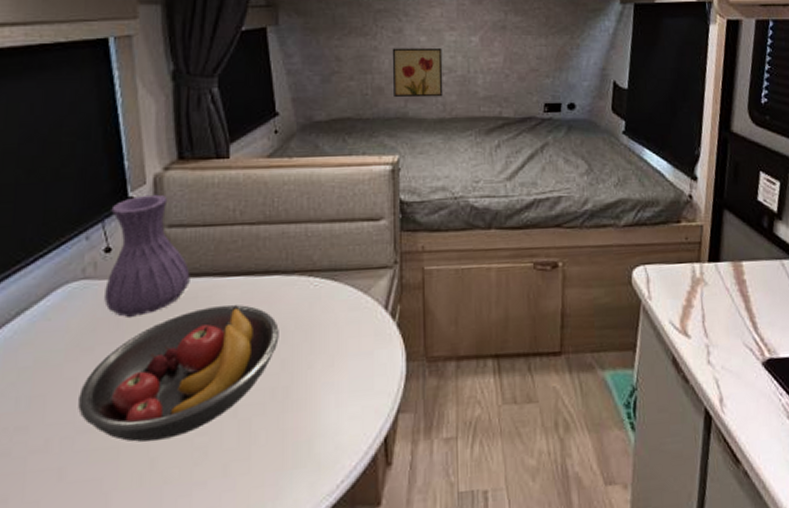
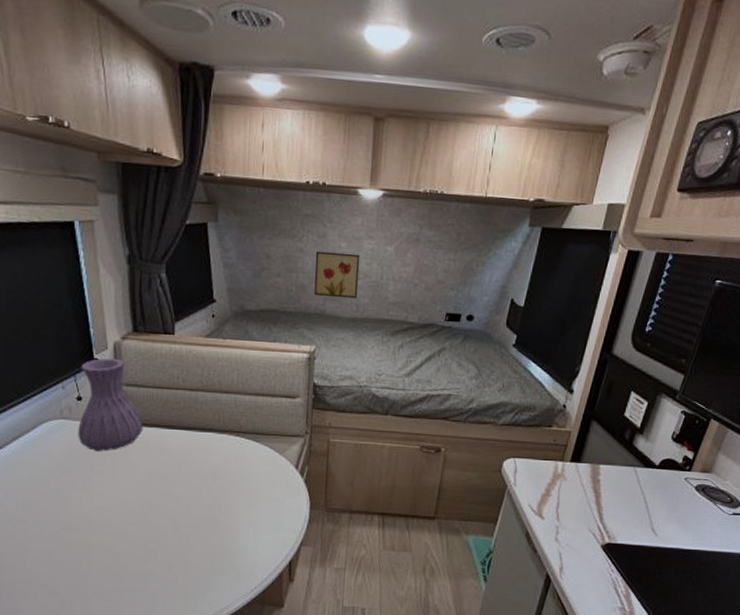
fruit bowl: present [78,305,279,442] -> none [62,450,212,542]

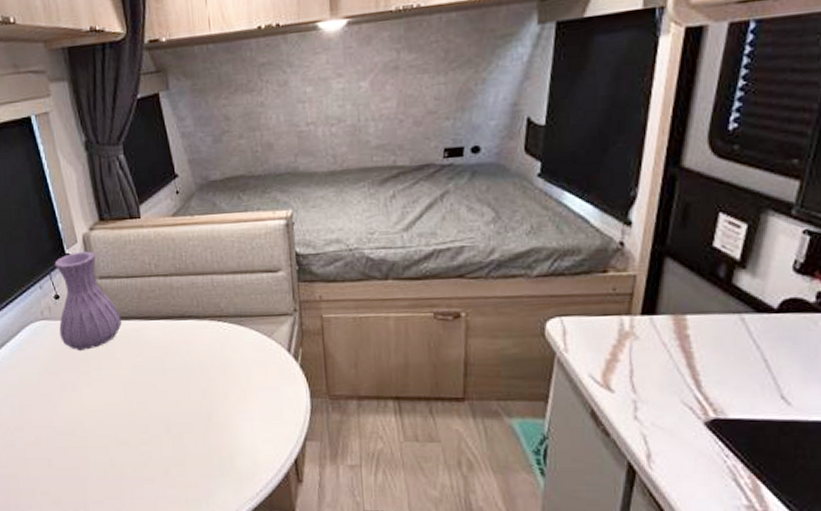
wall art: present [314,251,360,299] -> none [278,97,333,153]

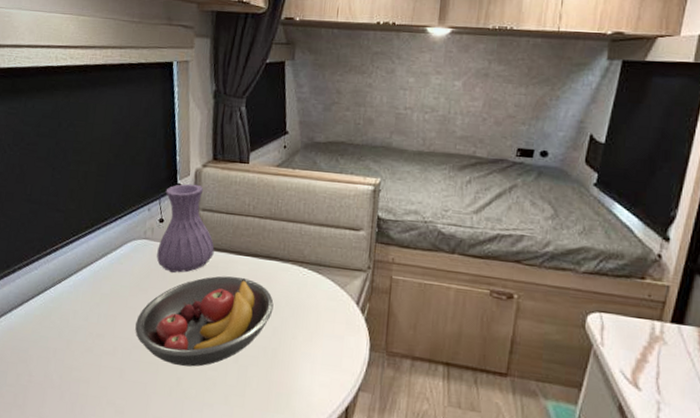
fruit bowl: none [53,343,198,445] -> present [135,275,274,367]

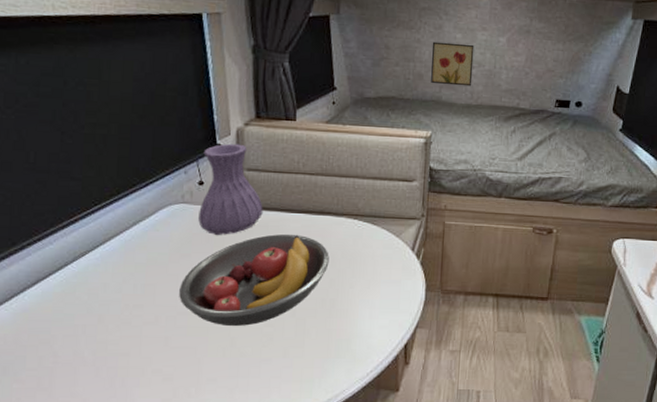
wall art: none [381,86,428,133] -> present [431,41,474,87]

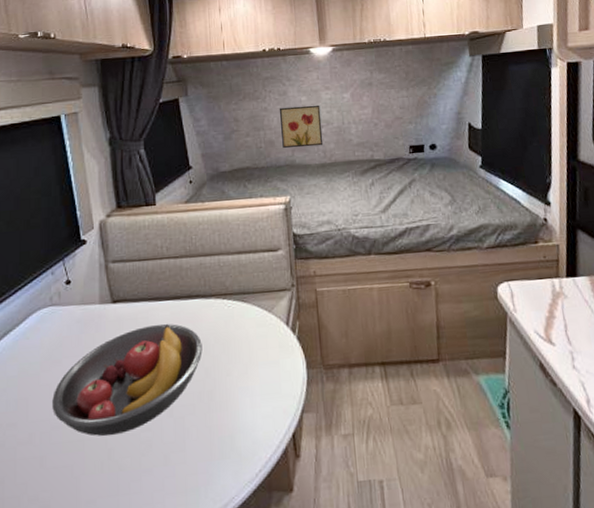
vase: present [198,143,263,236] -> none [68,236,131,337]

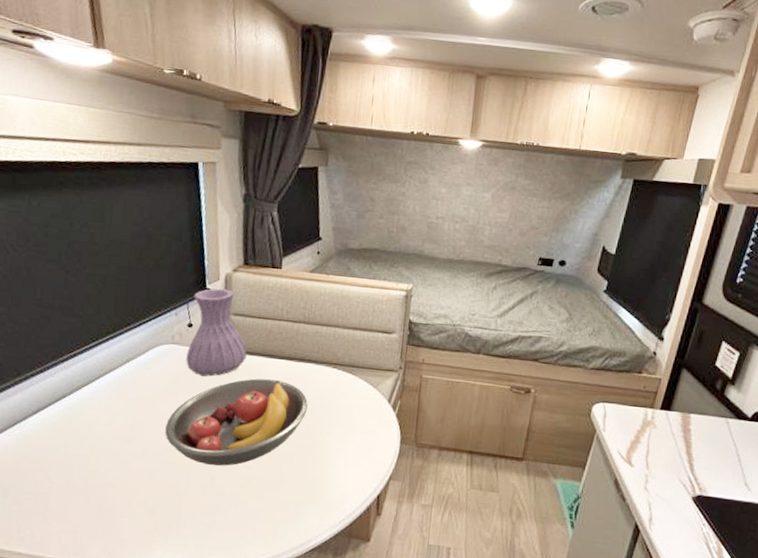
vase: none [68,236,131,337] -> present [186,288,247,377]
wall art: present [279,105,324,149] -> none [414,195,459,241]

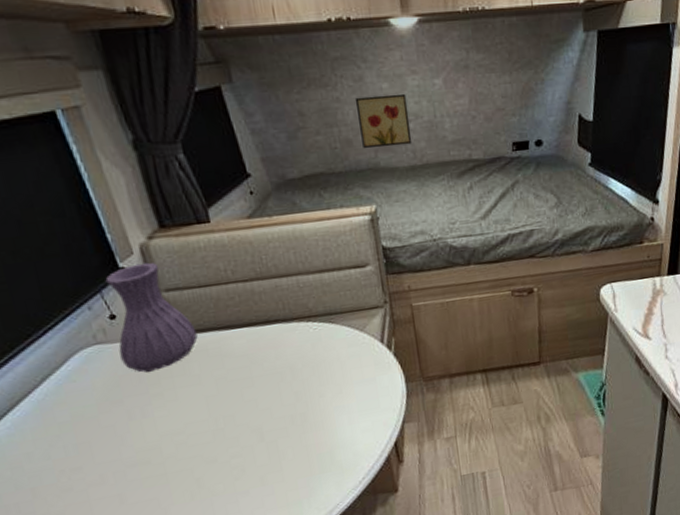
fruit bowl: present [165,378,308,466] -> none [120,351,290,469]
wall art: none [414,195,459,241] -> present [354,93,412,149]

